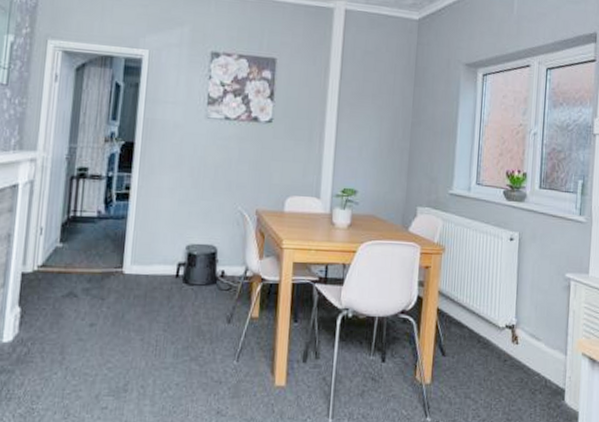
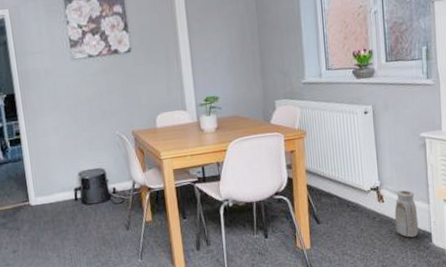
vase: none [526,333,553,391] -> present [394,190,419,238]

